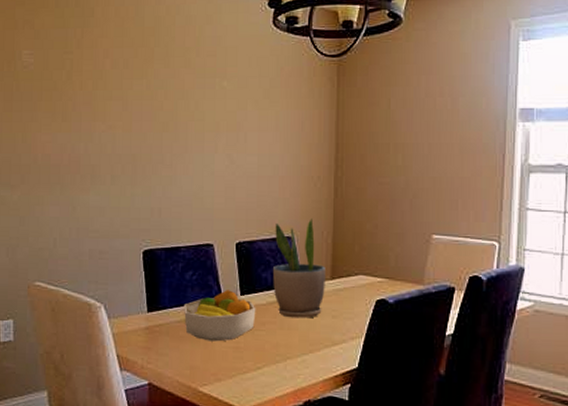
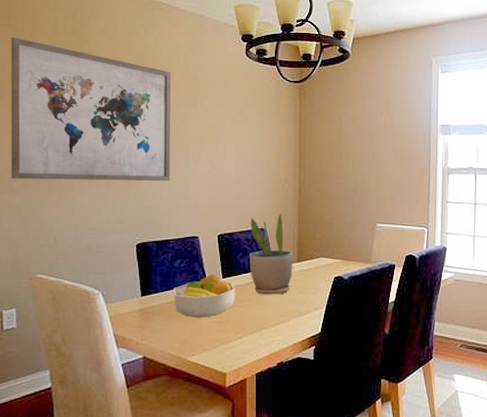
wall art: none [9,11,185,178] -> present [10,37,171,182]

